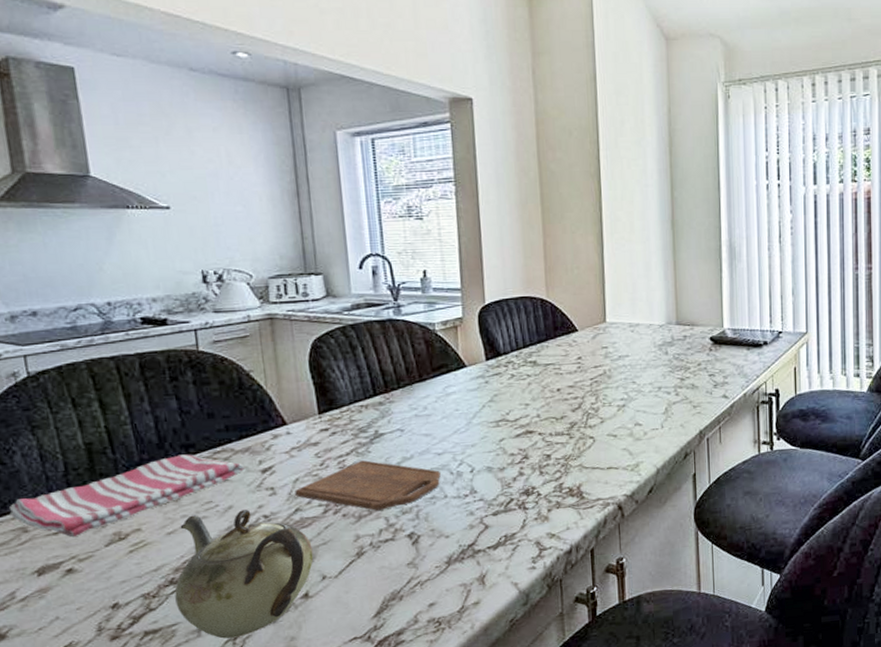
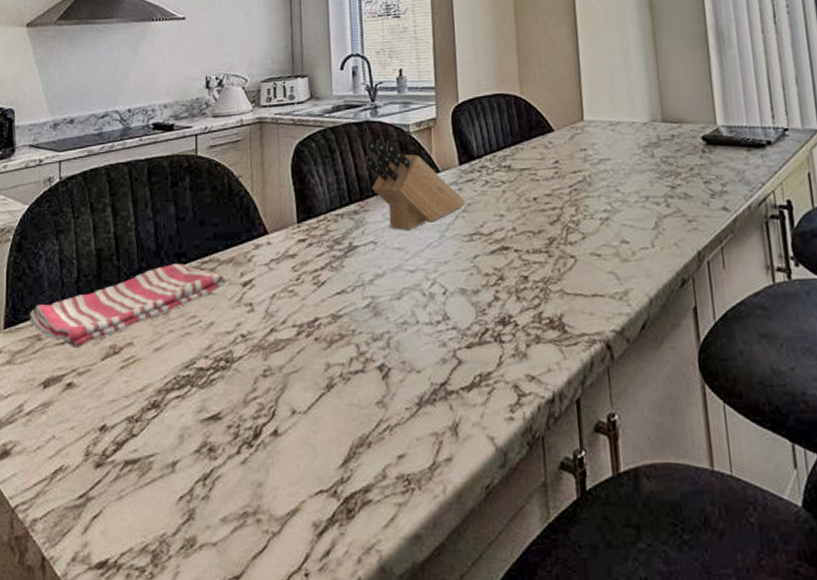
teapot: present [174,510,314,639] -> none [155,327,285,477]
cutting board: present [295,460,441,511] -> none [271,276,413,335]
knife block: none [389,335,492,419] -> present [365,138,466,231]

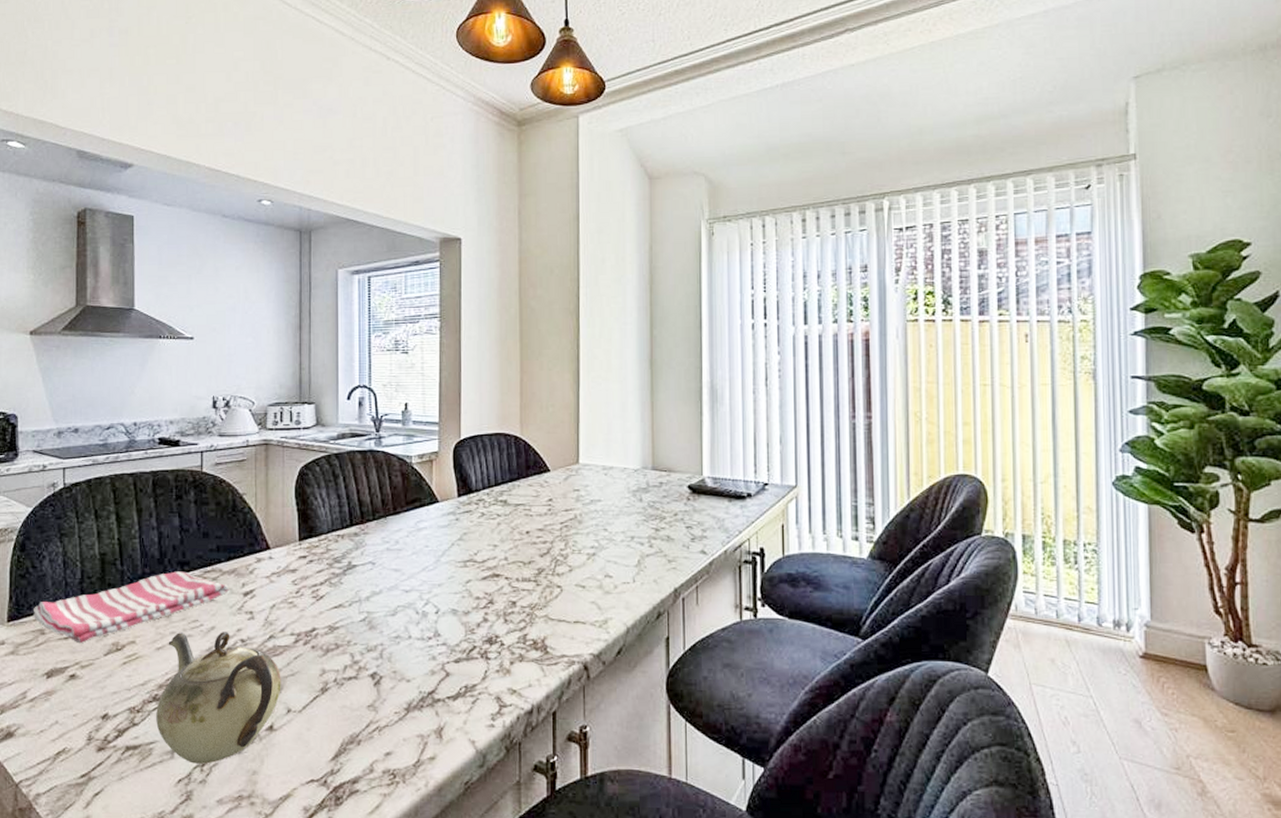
teapot: none [155,327,285,477] -> present [156,632,281,764]
knife block: present [365,138,466,231] -> none [367,466,462,554]

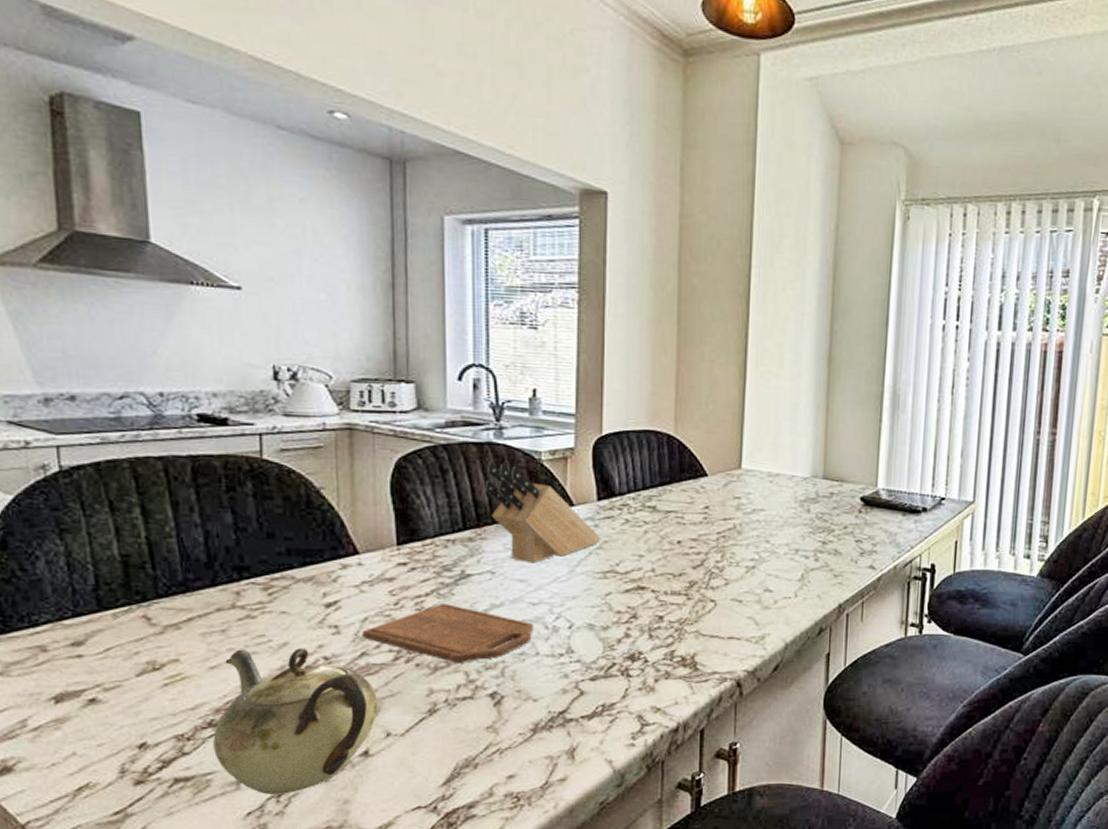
dish towel: present [32,571,229,644] -> none [26,578,305,663]
cutting board: none [271,592,406,645] -> present [362,604,533,663]
knife block: none [367,466,462,554] -> present [485,461,602,563]

